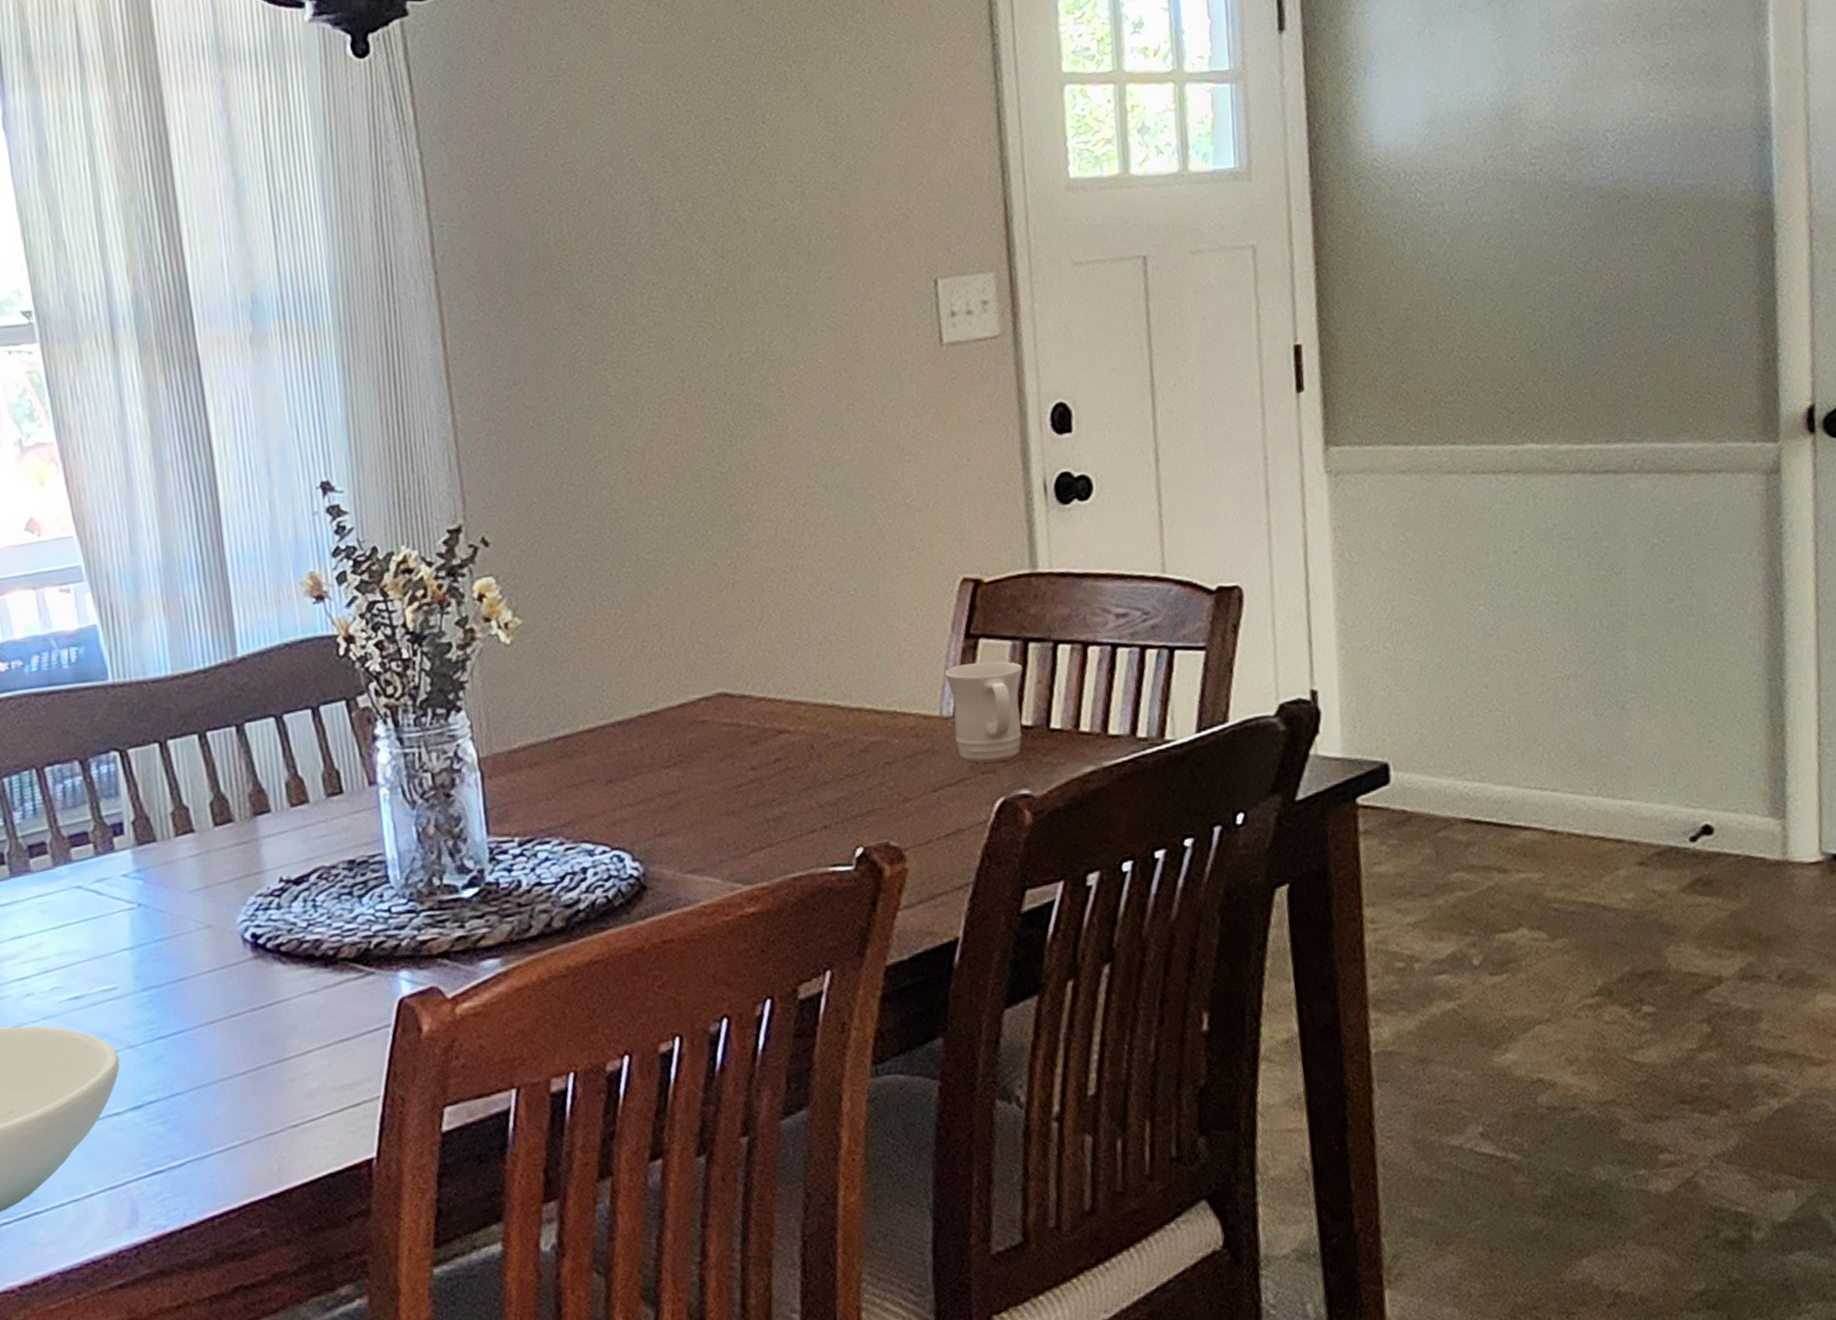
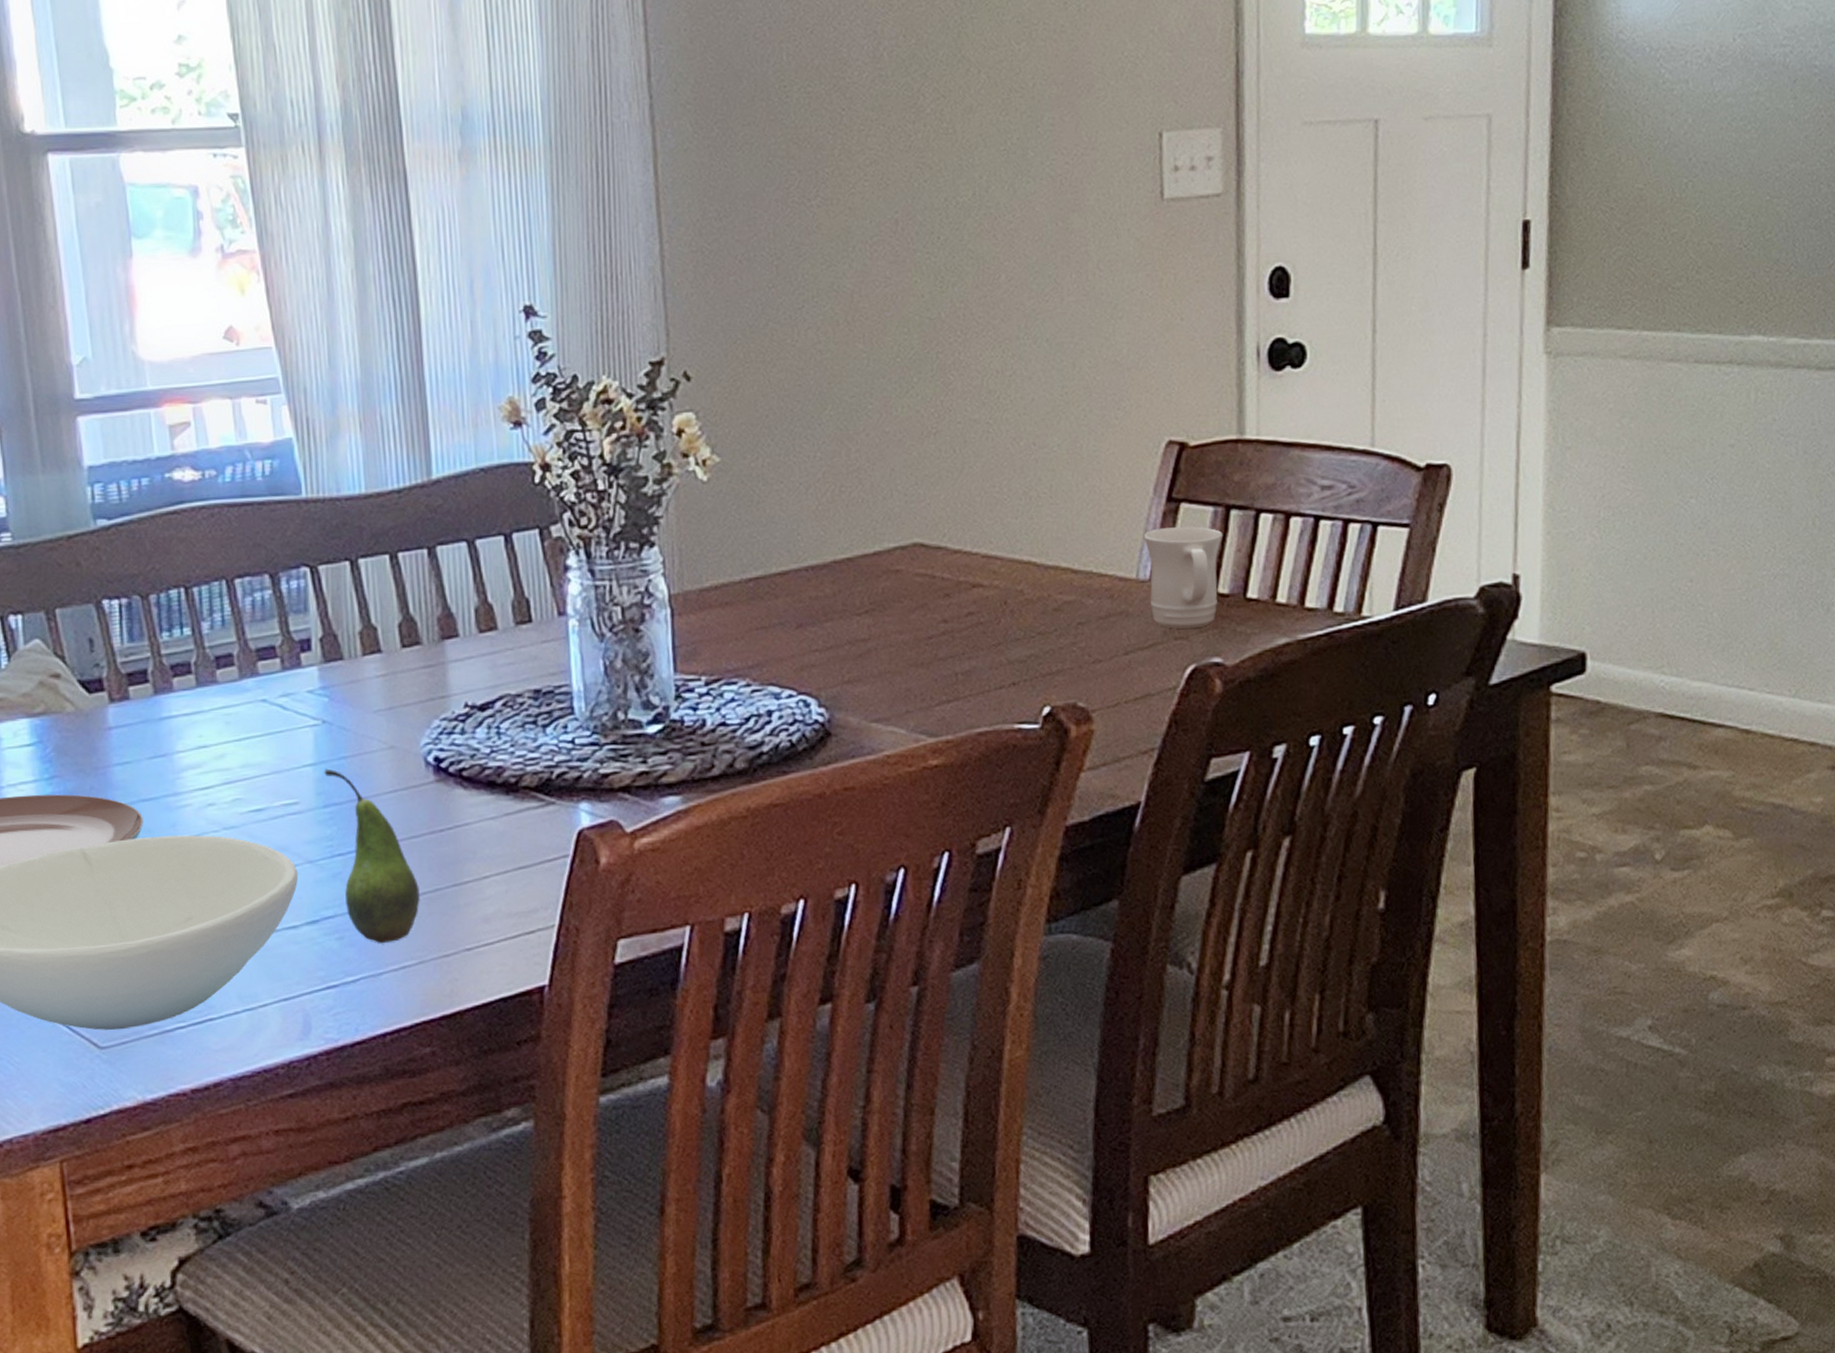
fruit: none [141,951,244,1125] -> present [324,768,420,943]

